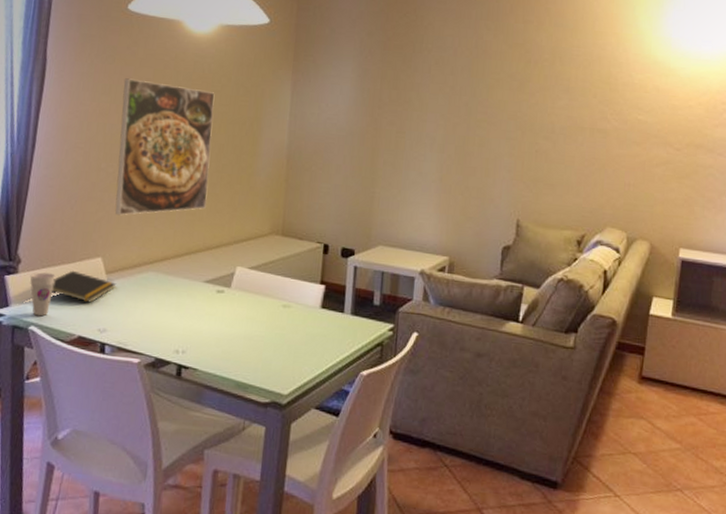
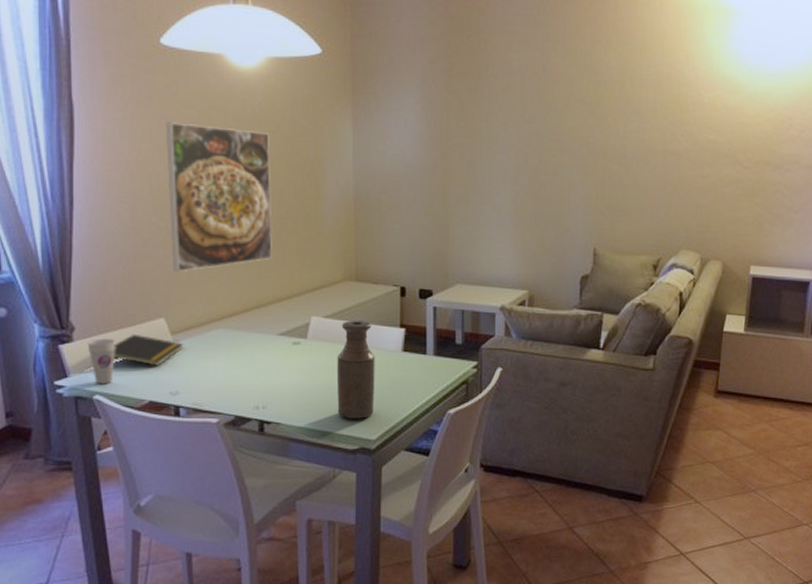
bottle: none [253,273,294,373] -> present [336,321,375,419]

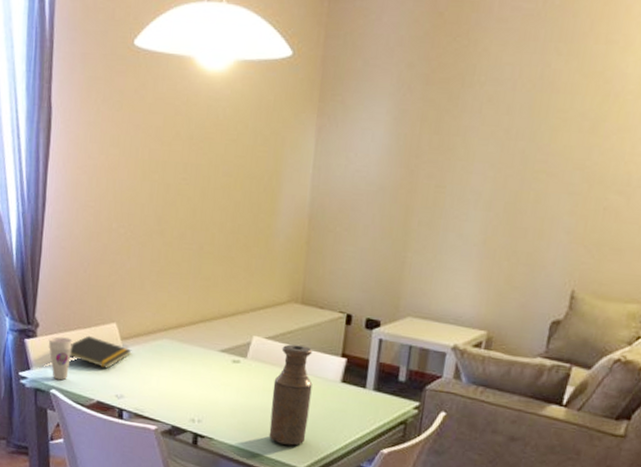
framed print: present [165,122,273,272] -> none [128,127,230,280]

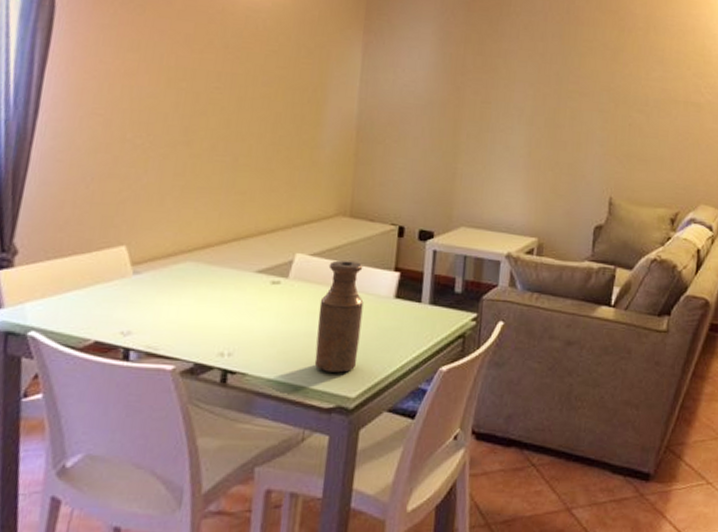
cup: present [48,336,72,381] -> none [30,265,64,319]
notepad: present [70,335,132,369] -> none [60,262,145,301]

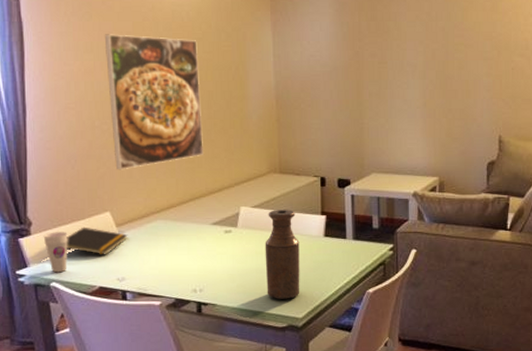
cup: none [30,265,64,319] -> present [43,232,68,273]
notepad: none [60,262,145,301] -> present [66,227,128,255]
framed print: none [144,32,271,196] -> present [104,34,204,170]

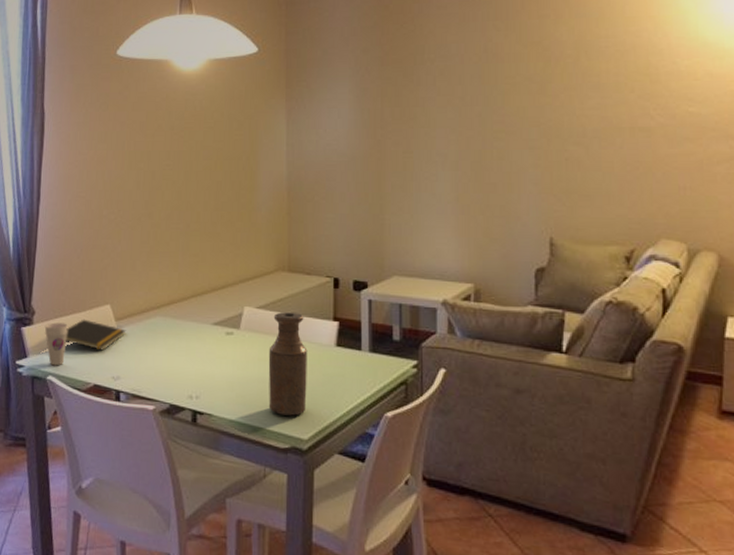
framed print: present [104,34,204,170] -> none [118,123,210,262]

